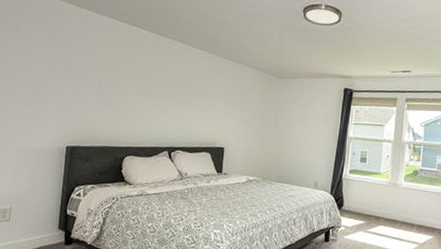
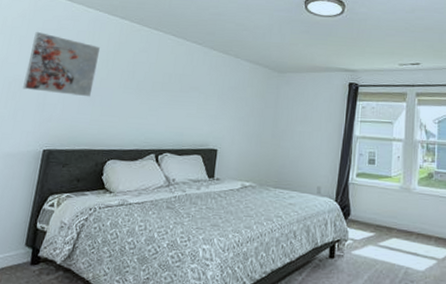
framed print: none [42,36,111,99] -> present [23,31,100,97]

